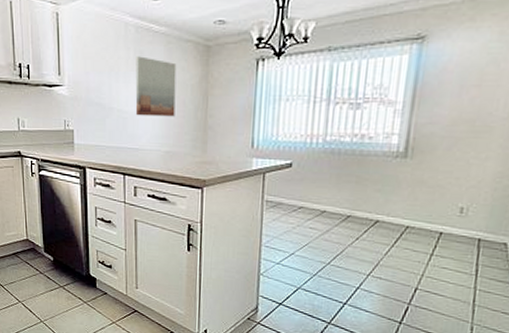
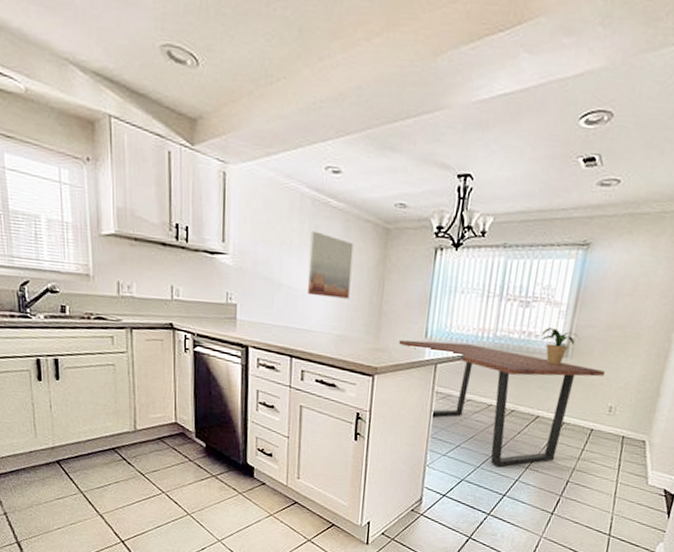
dining table: none [225,150,452,275] -> present [398,340,605,467]
potted plant: none [376,128,421,167] -> present [541,328,580,366]

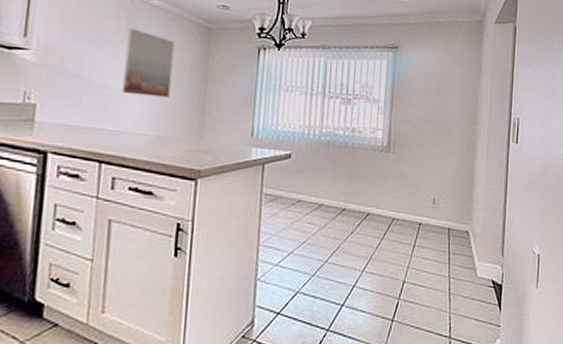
dining table: present [398,340,605,467] -> none [223,139,424,273]
potted plant: present [541,328,580,366] -> none [364,124,400,160]

